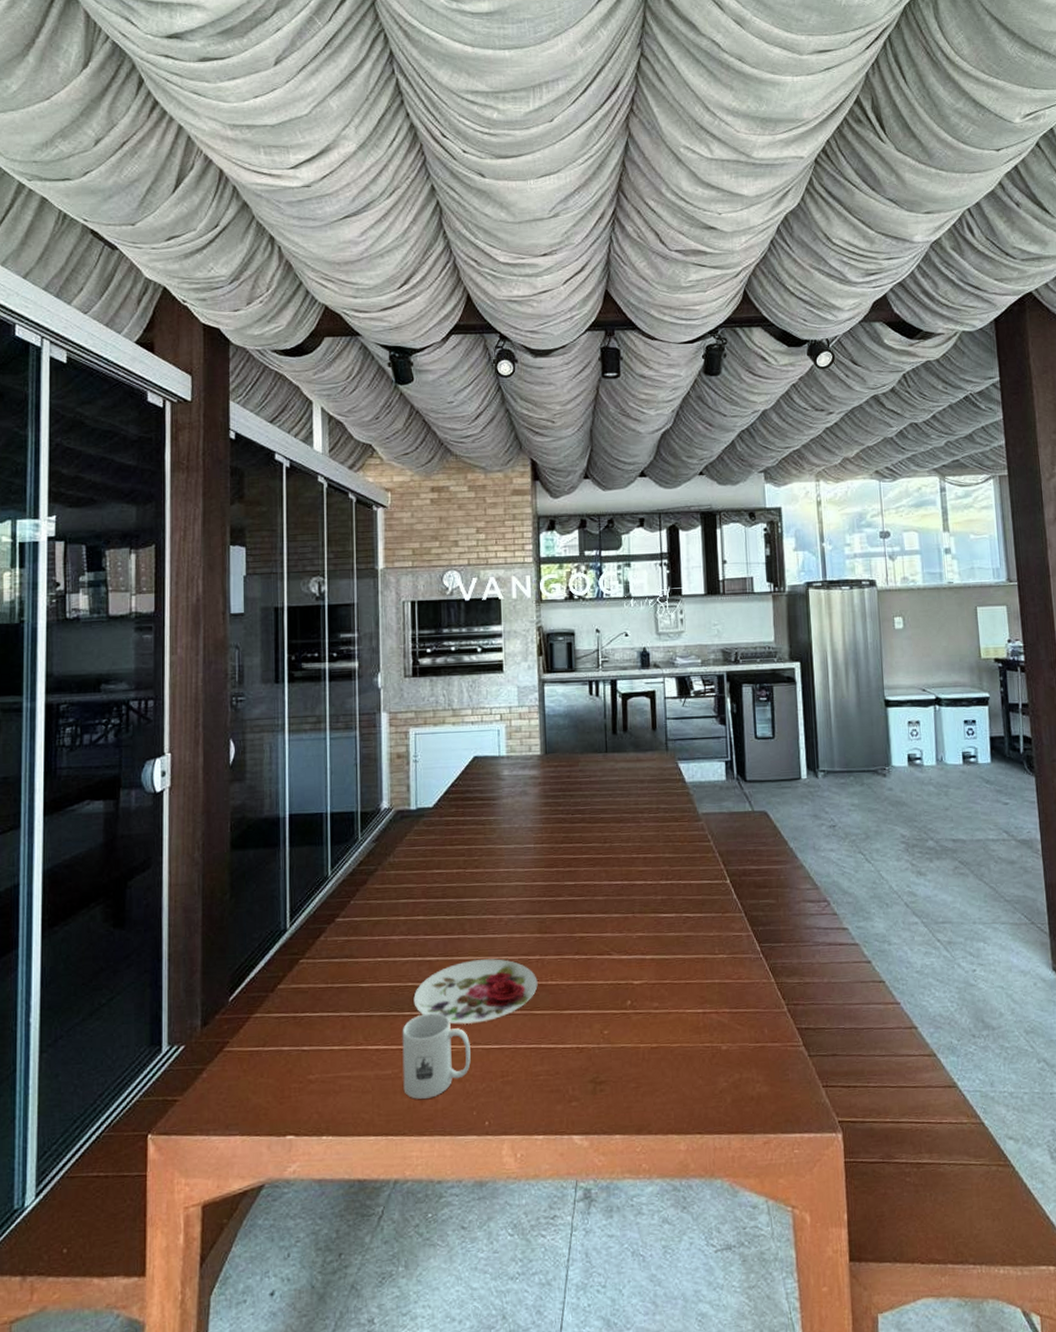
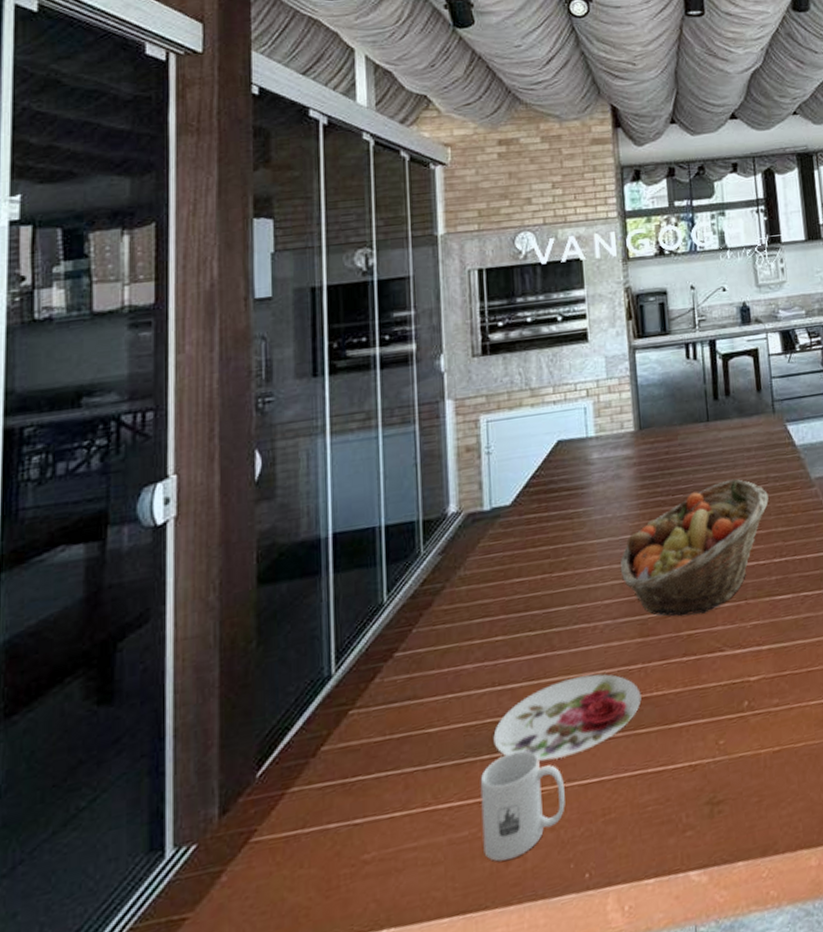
fruit basket: none [523,806,658,920] -> present [620,479,769,617]

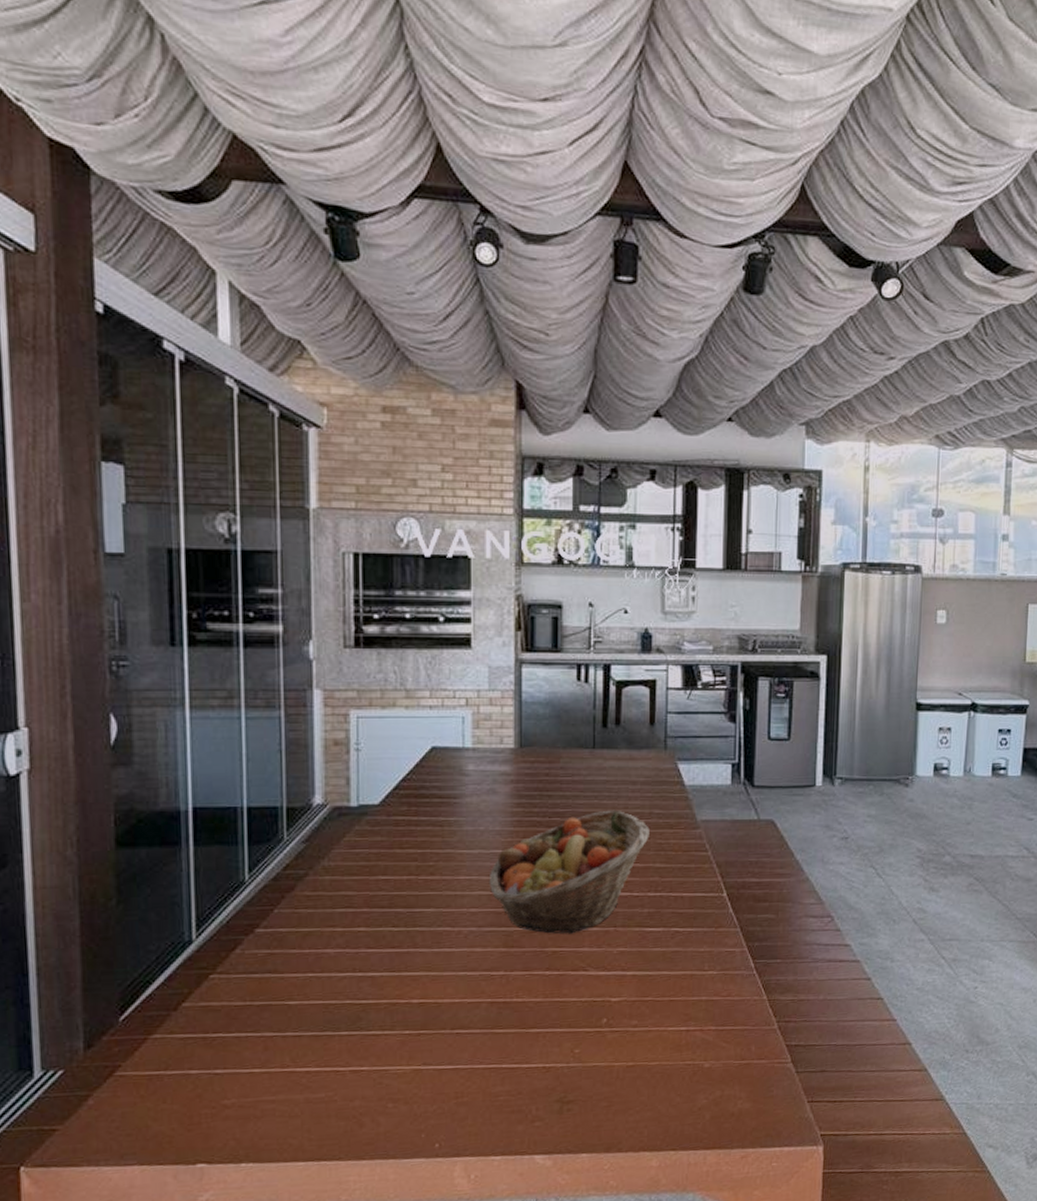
mug: present [480,750,565,862] -> none [338,1032,420,1123]
plate: present [493,674,641,761] -> none [352,974,501,1045]

